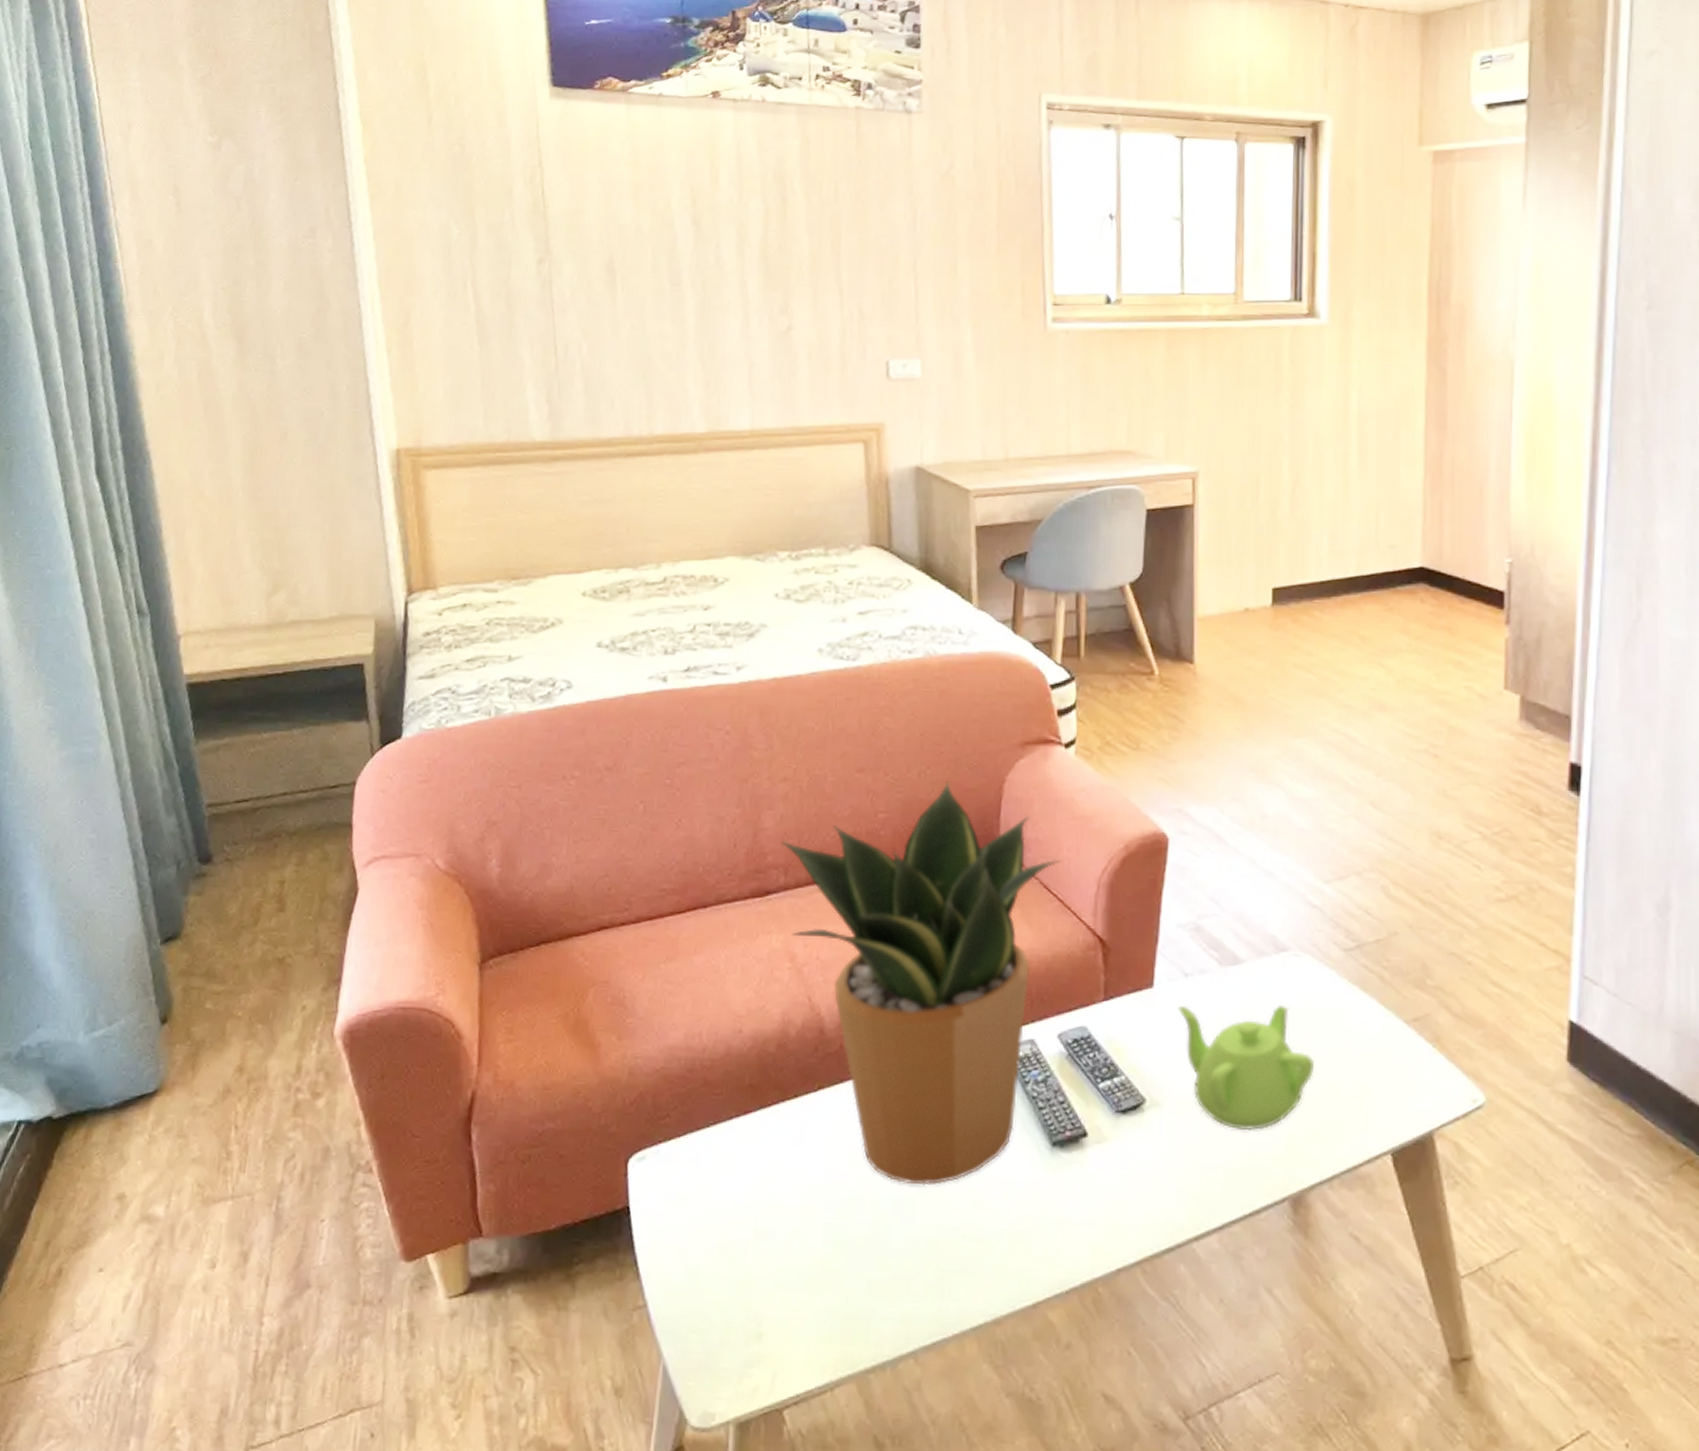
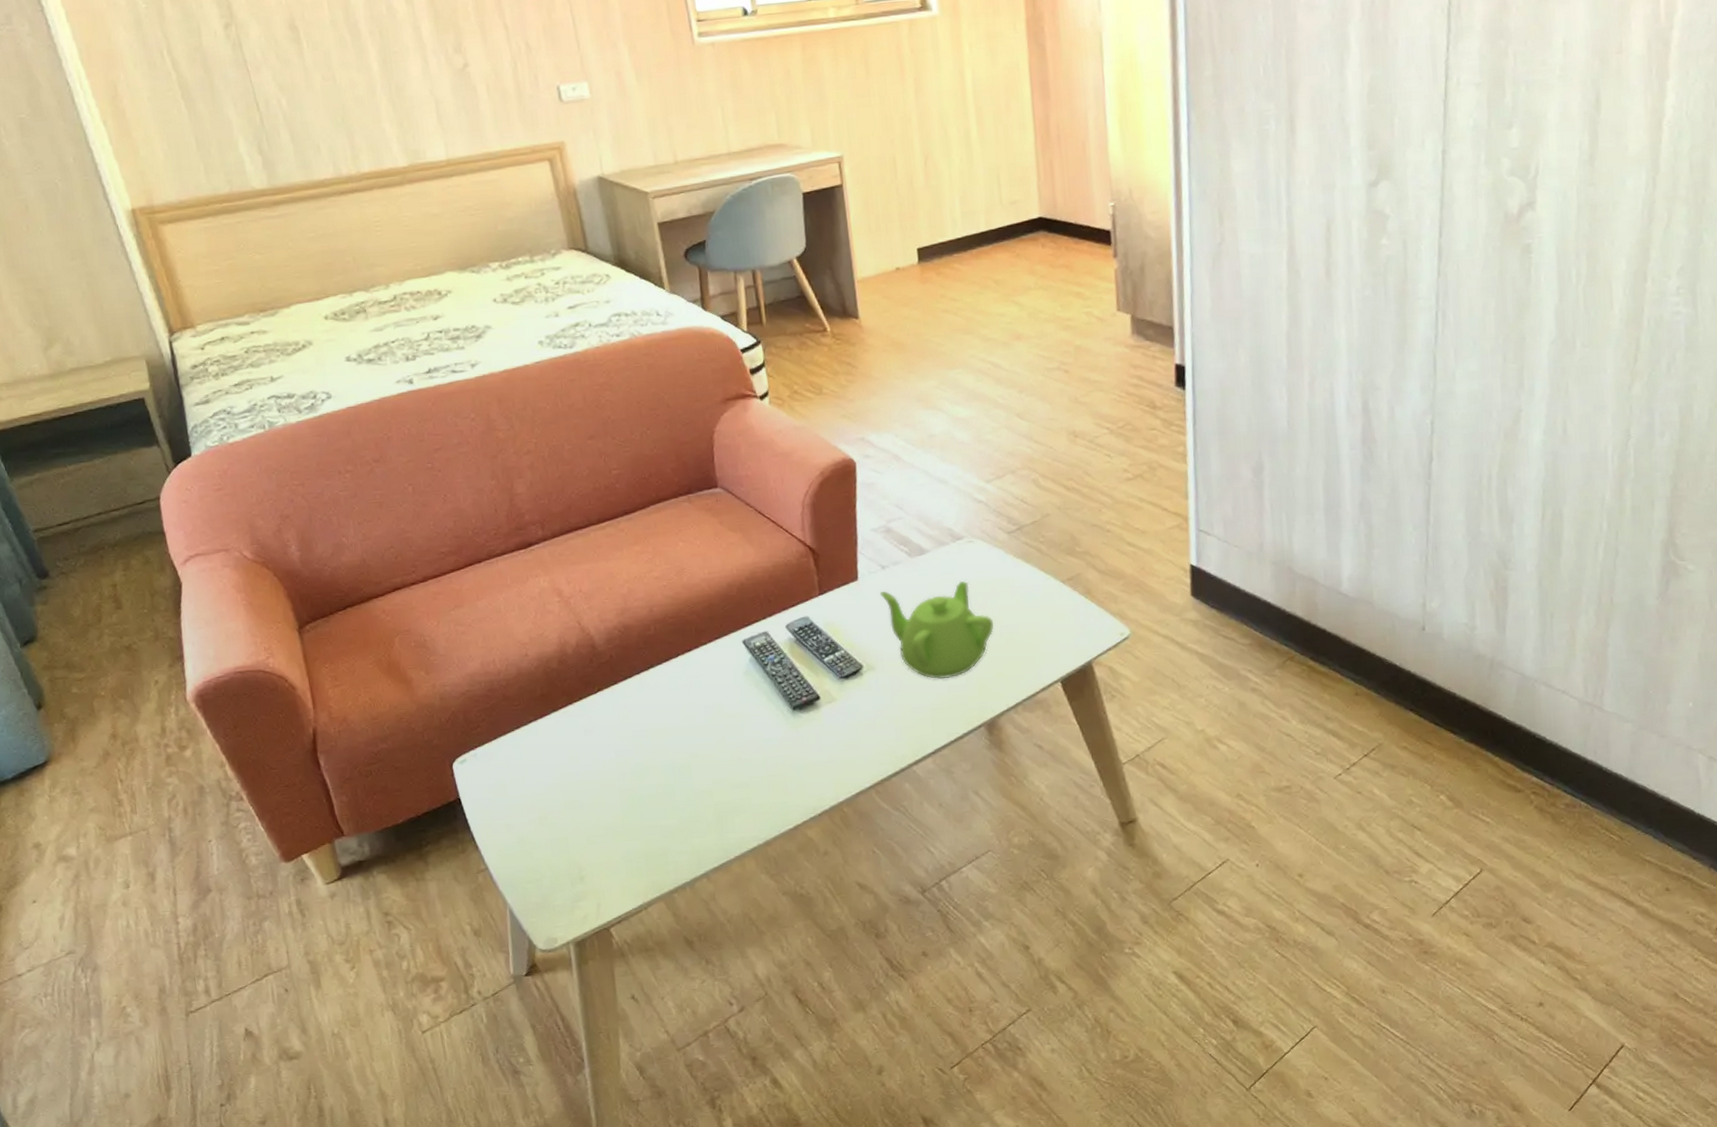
potted plant: present [781,780,1062,1186] -> none [534,437,770,753]

